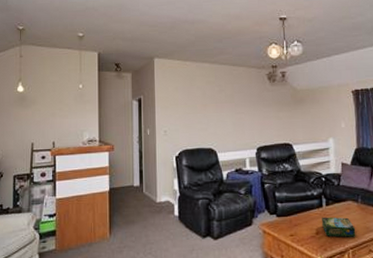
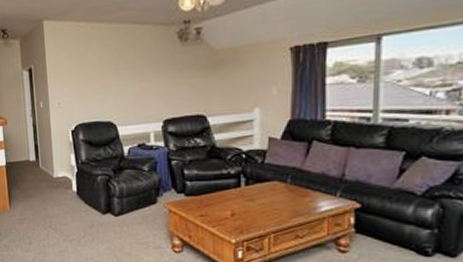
board game: present [322,217,356,238] -> none [239,198,281,222]

